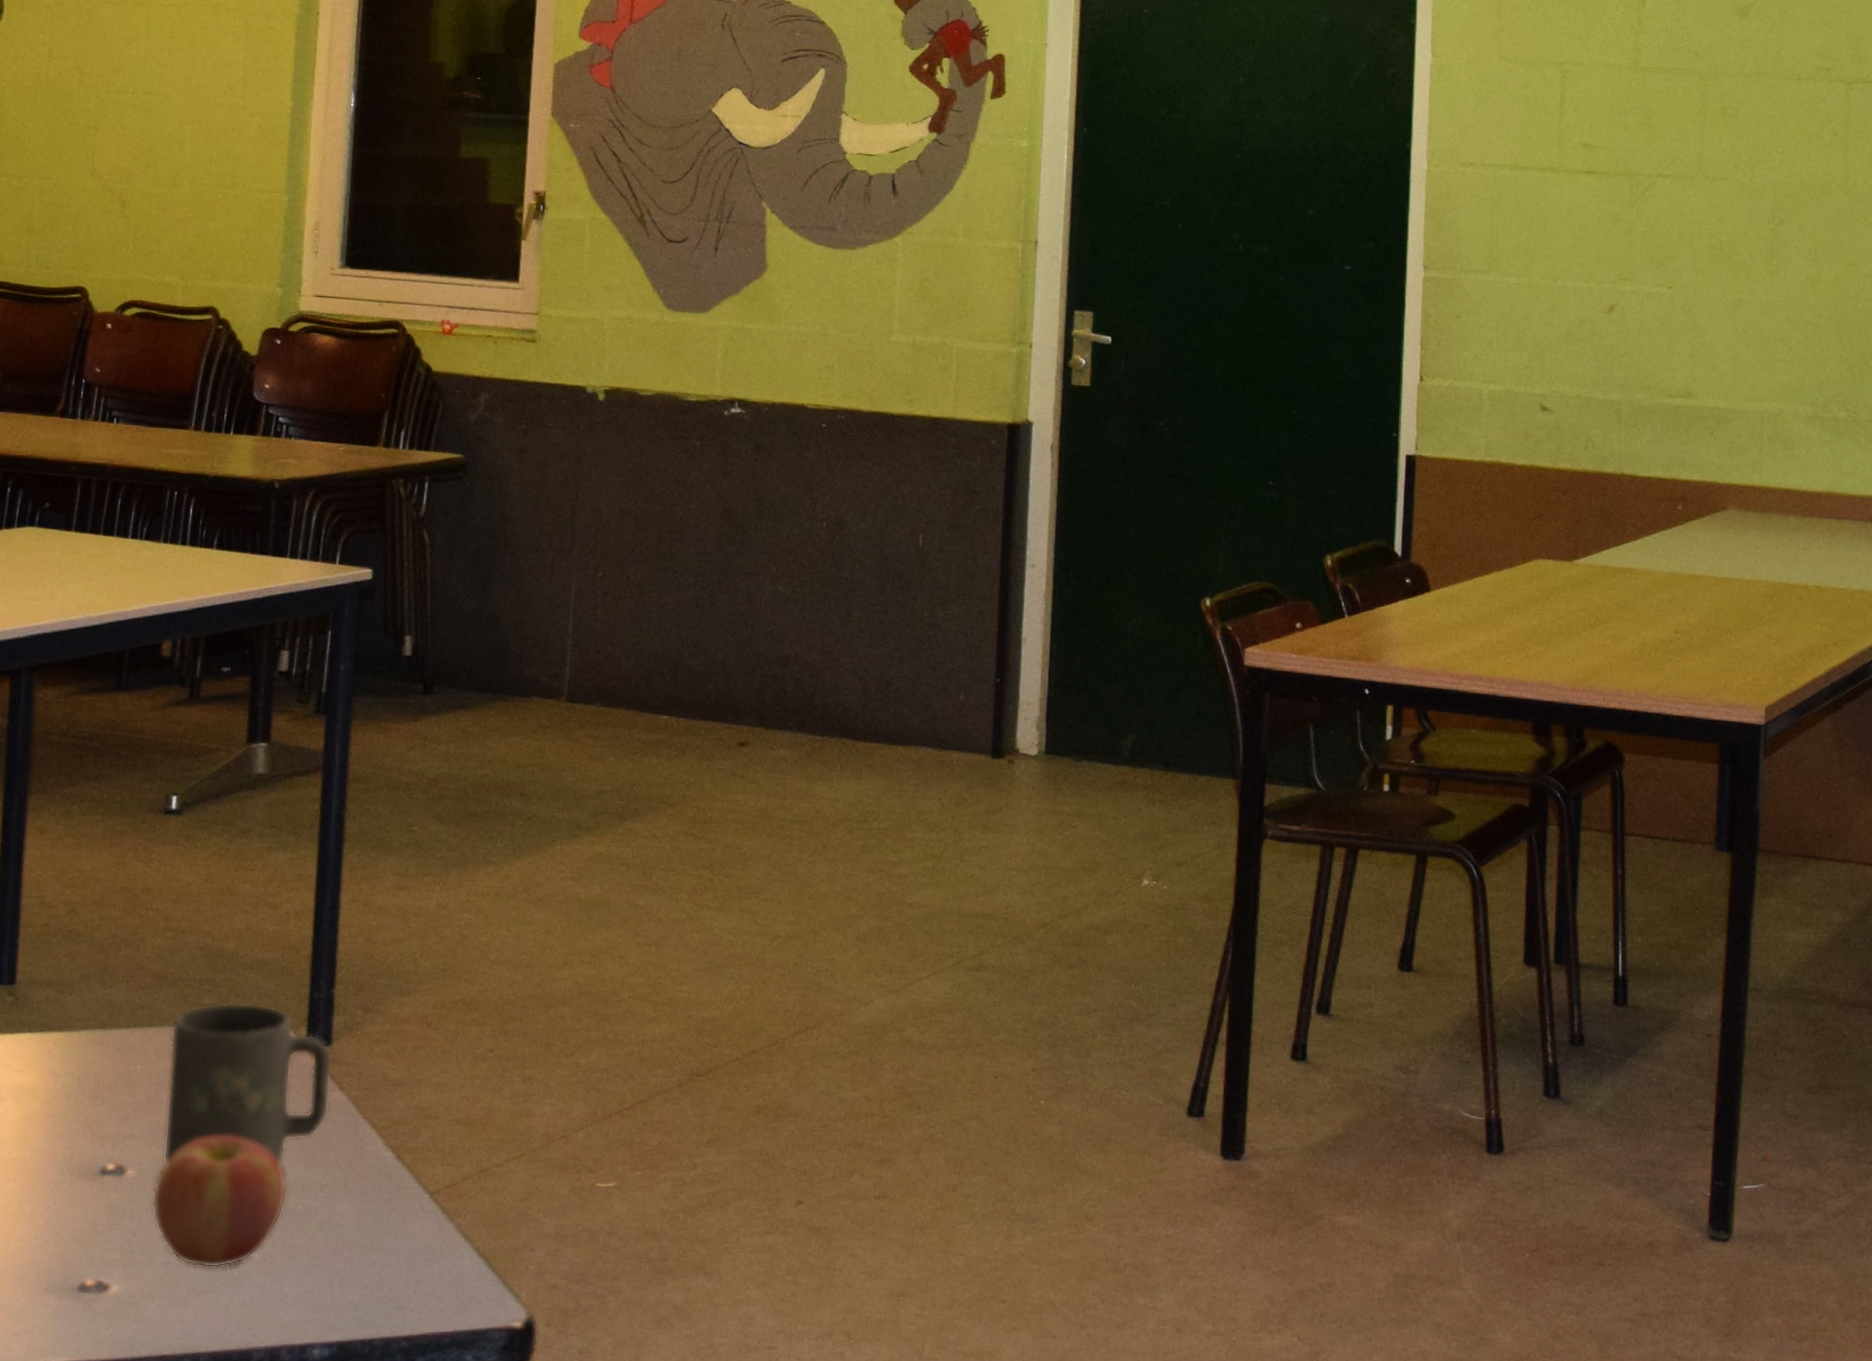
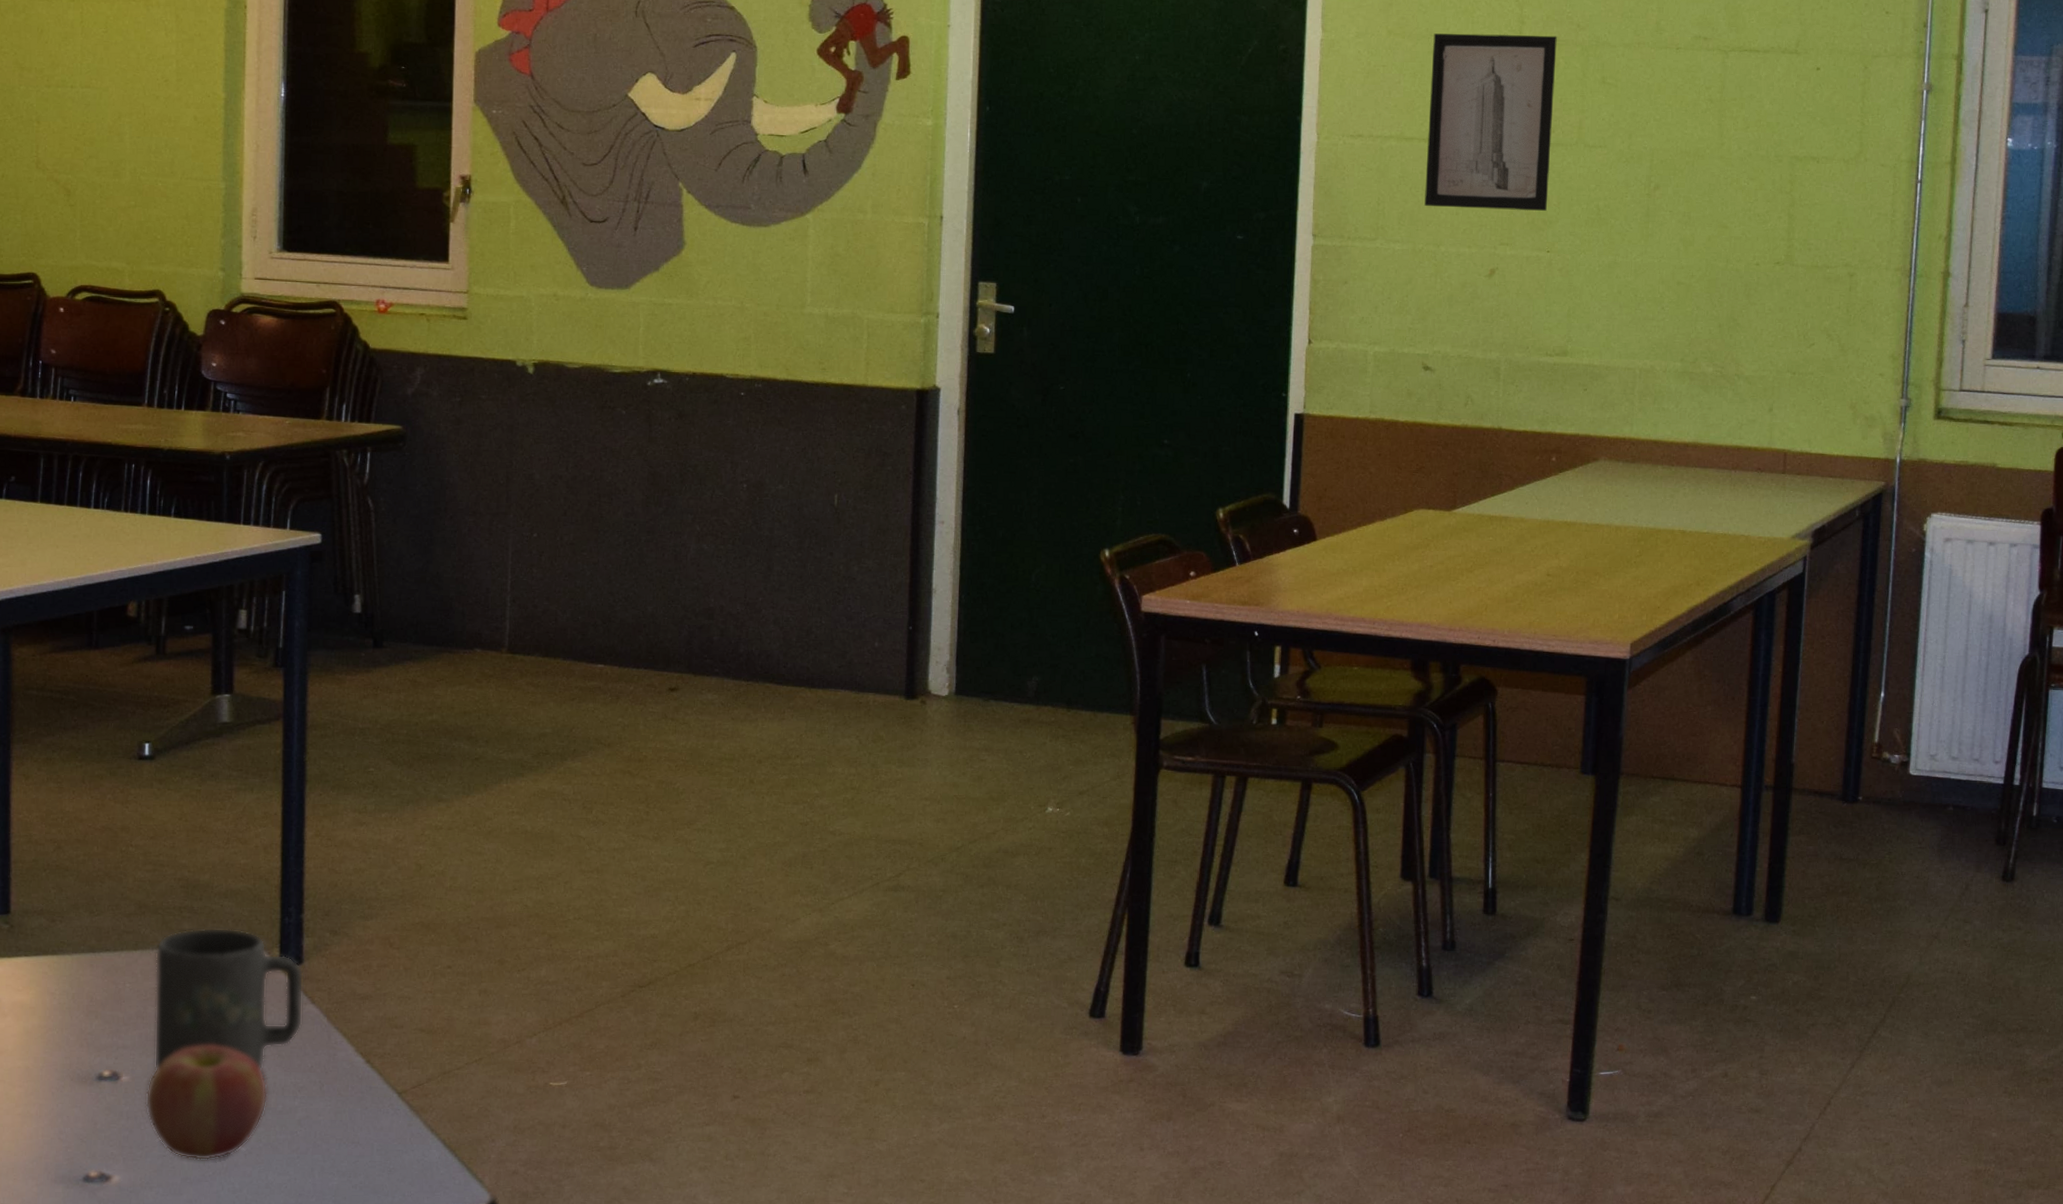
wall art: none [1540,60,1674,245] -> present [1424,33,1557,211]

